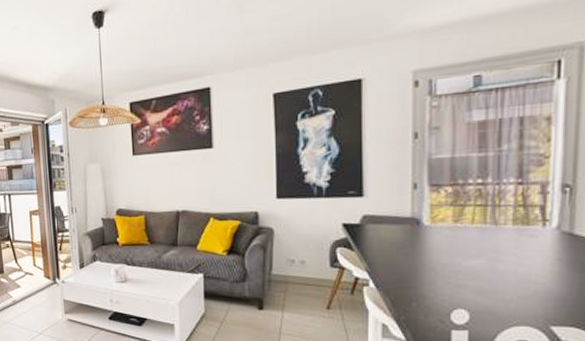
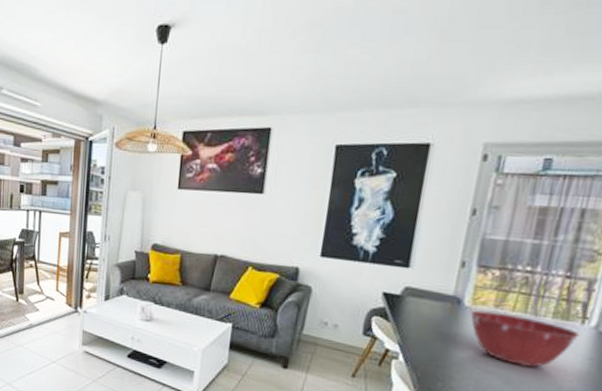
mixing bowl: none [430,227,543,277] -> present [470,310,579,368]

